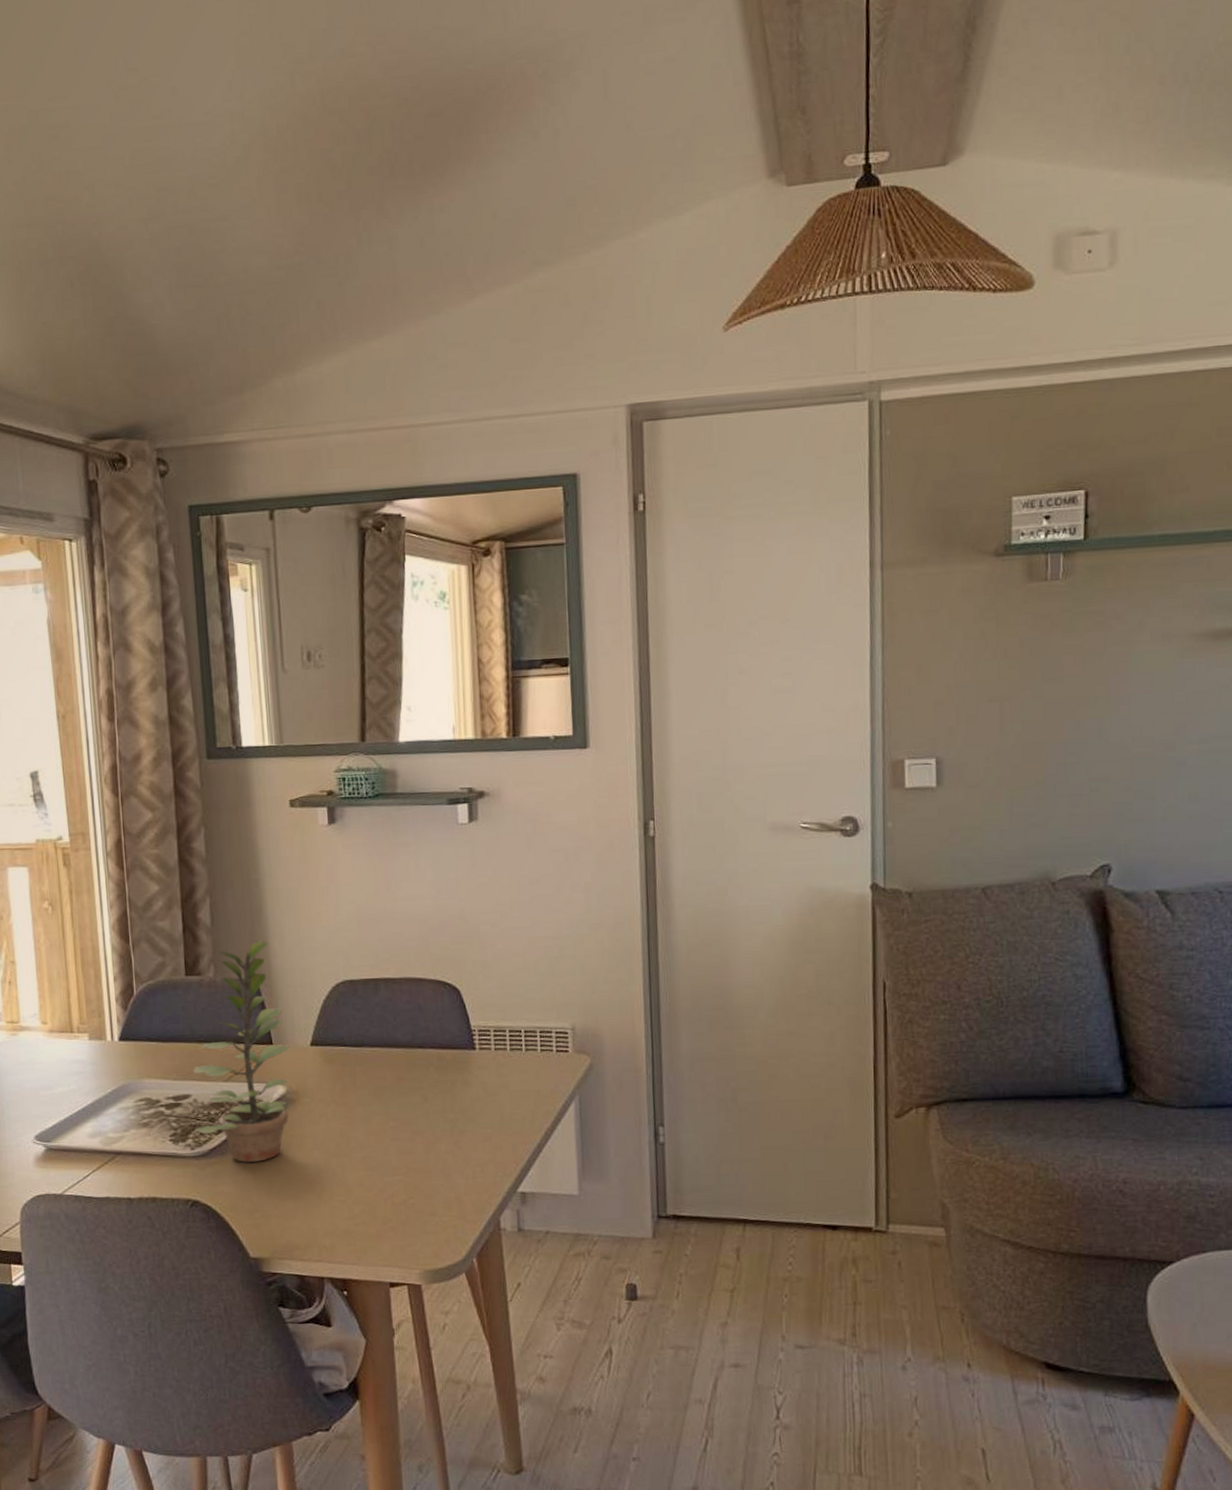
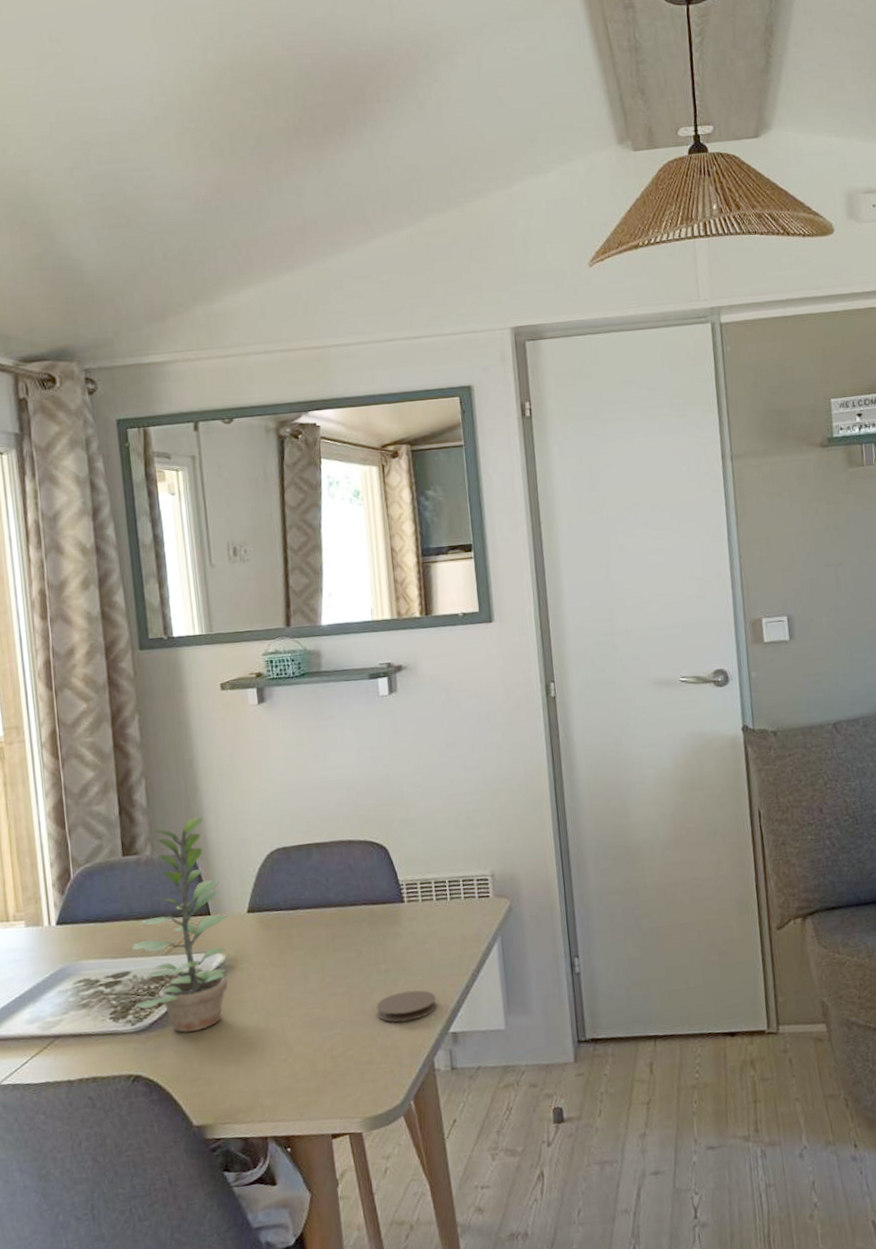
coaster: none [441,1143,506,1176] -> present [376,990,437,1023]

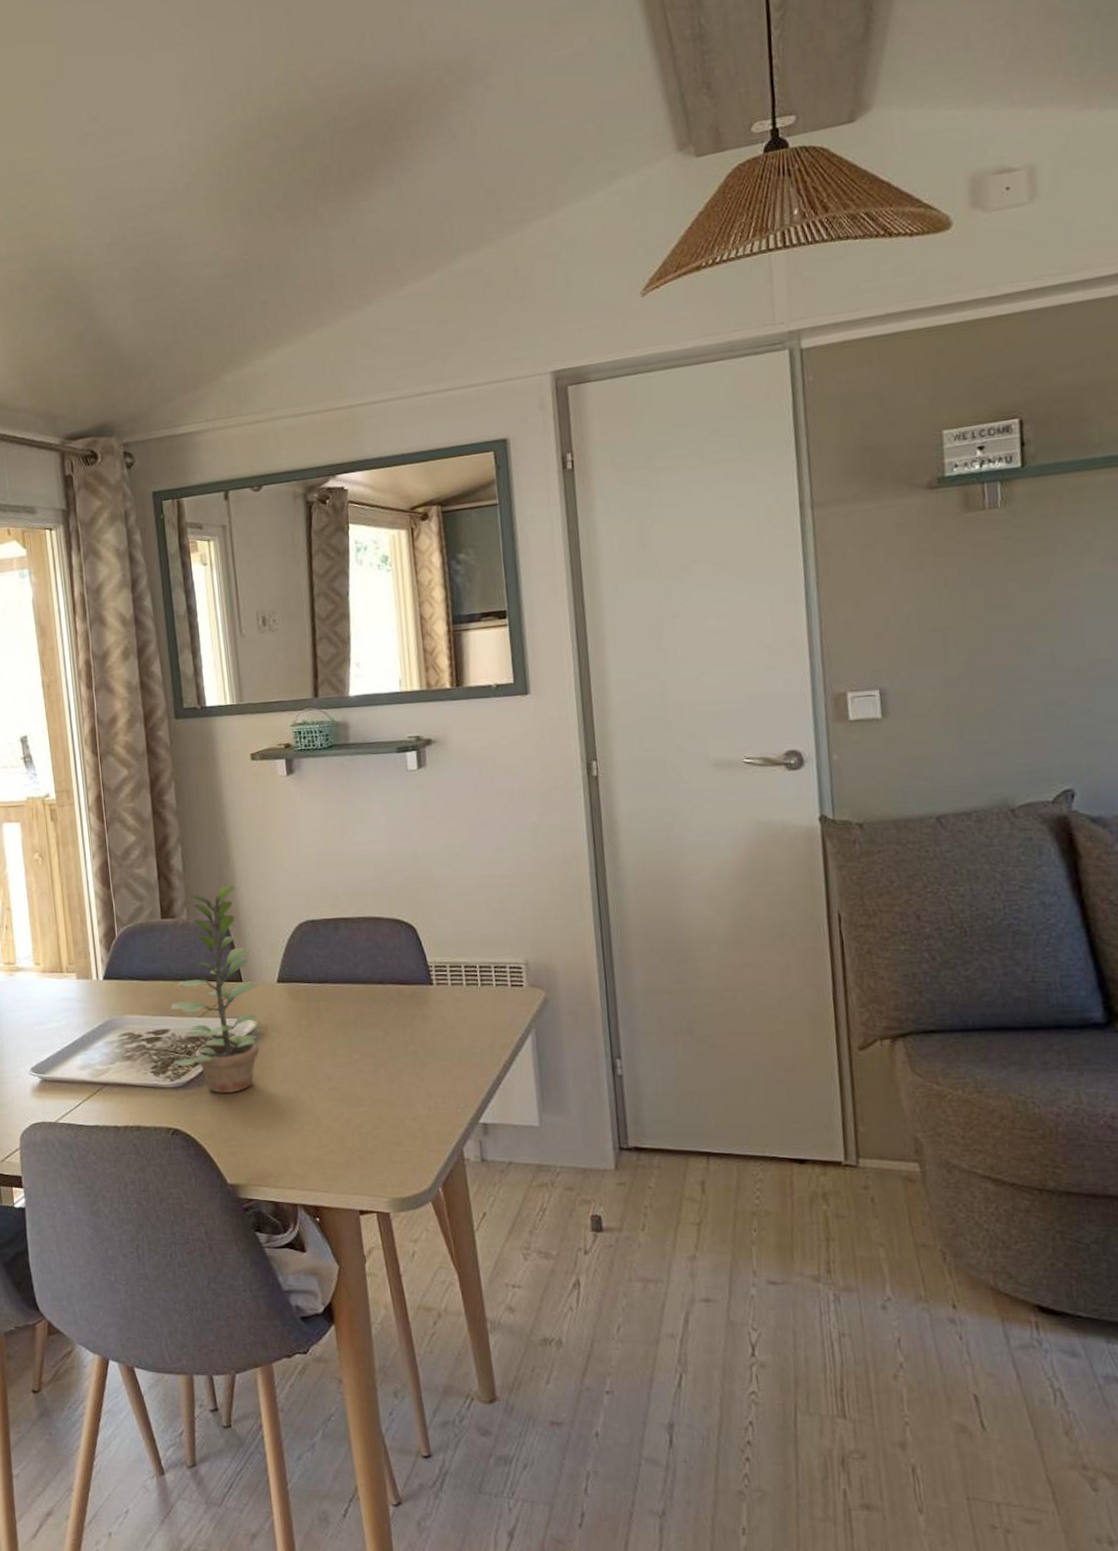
coaster: present [376,990,437,1023] -> none [404,1075,467,1107]

